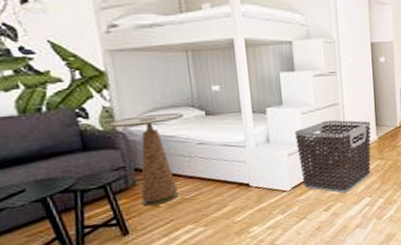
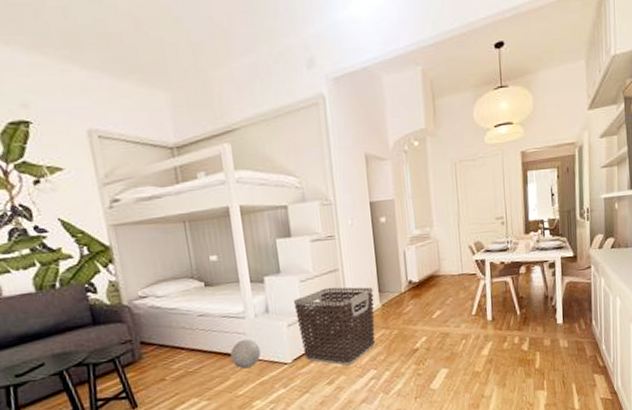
side table: present [108,113,184,206] -> none [115,285,184,380]
ball: none [229,167,260,196] -> present [230,339,261,369]

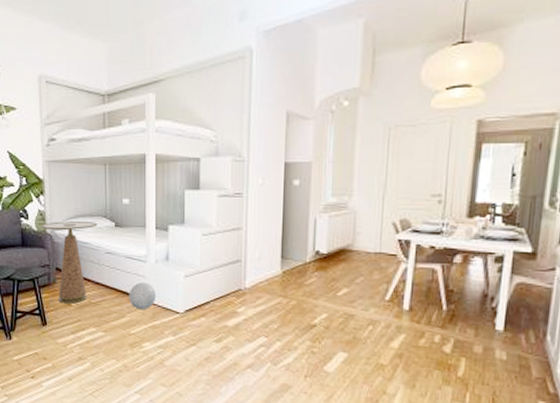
side table: none [115,285,184,380] -> present [41,221,98,304]
clothes hamper: present [293,287,375,366] -> none [193,245,275,327]

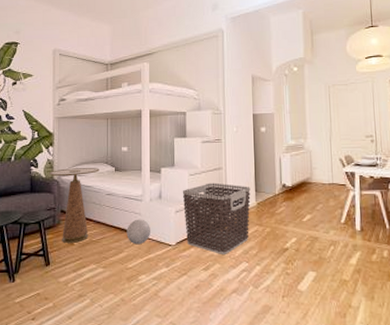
clothes hamper: none [193,245,275,327] -> present [182,183,251,254]

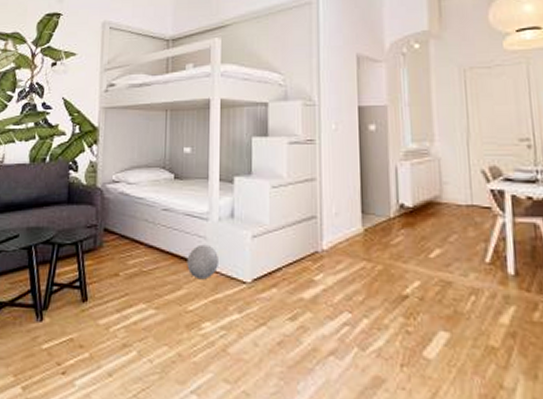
side table: present [49,168,100,243] -> none [91,173,155,273]
clothes hamper: present [182,183,251,254] -> none [261,198,355,299]

